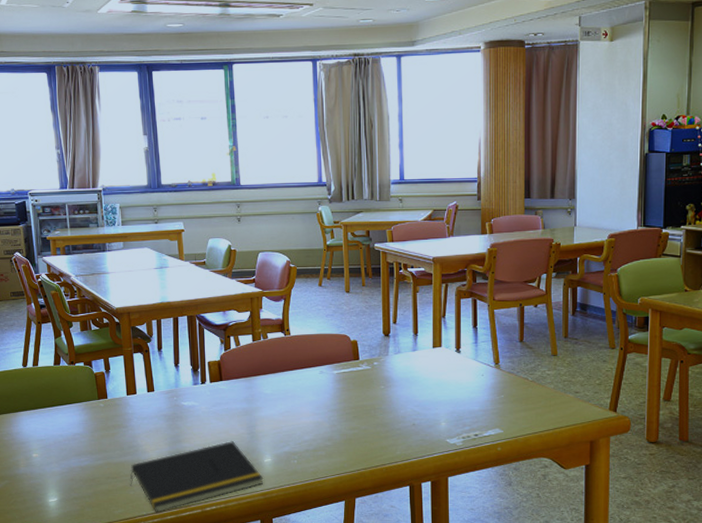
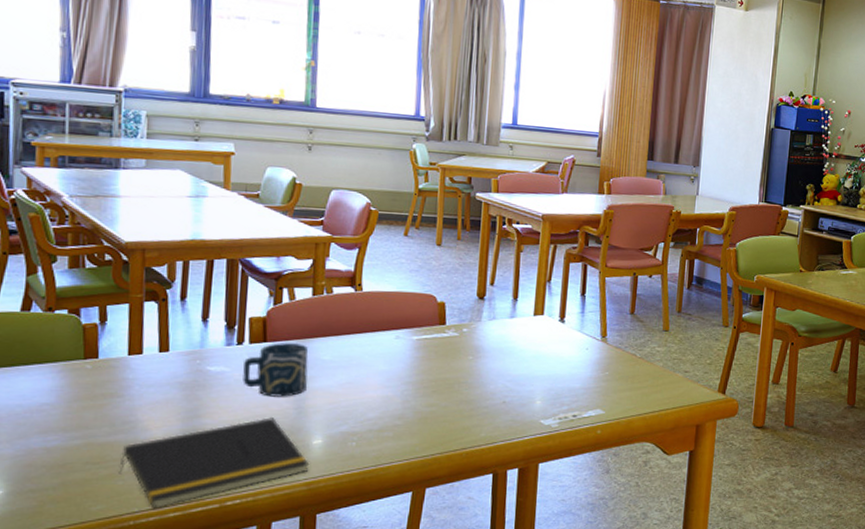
cup: none [208,380,255,425] -> present [243,342,308,397]

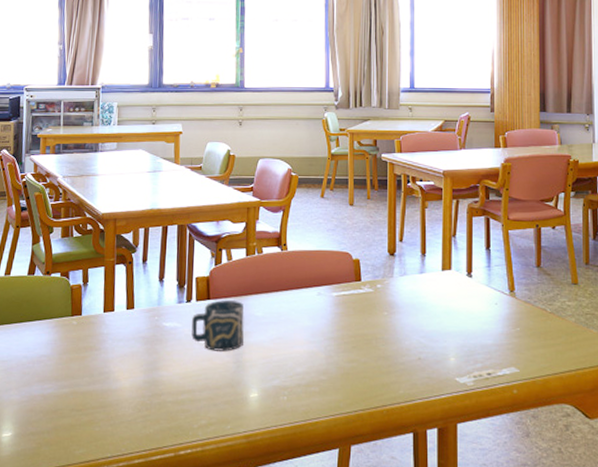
notepad: present [118,418,310,509] -> none [96,371,248,455]

